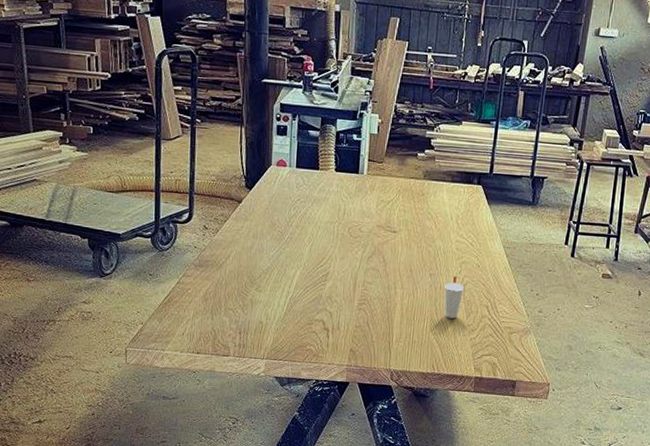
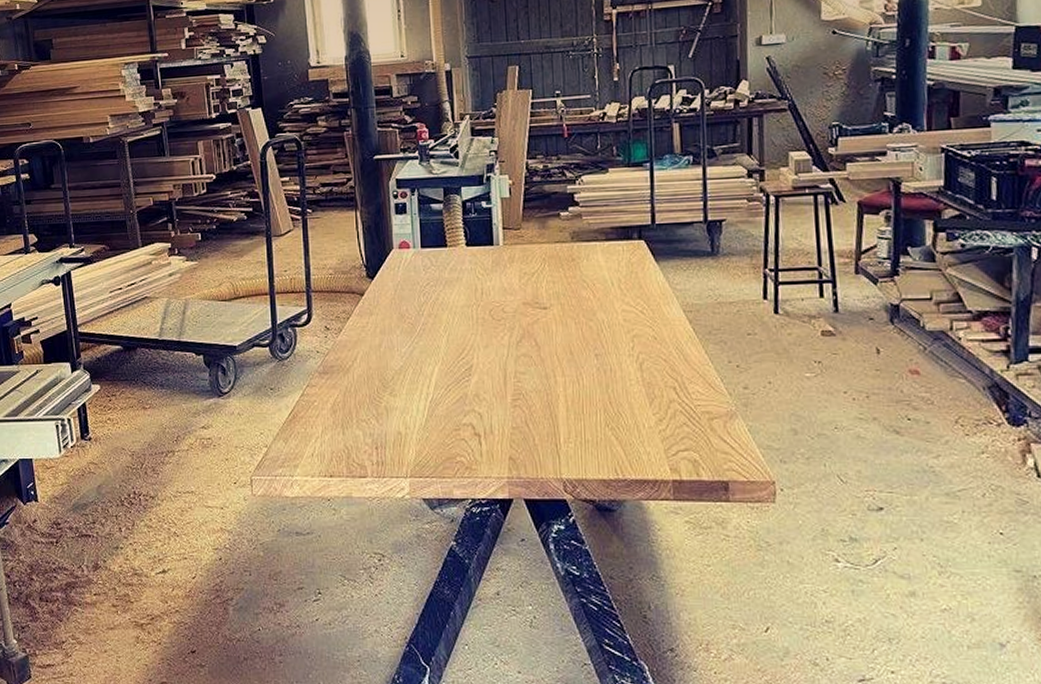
cup: present [444,276,465,319] -> none [616,354,642,407]

